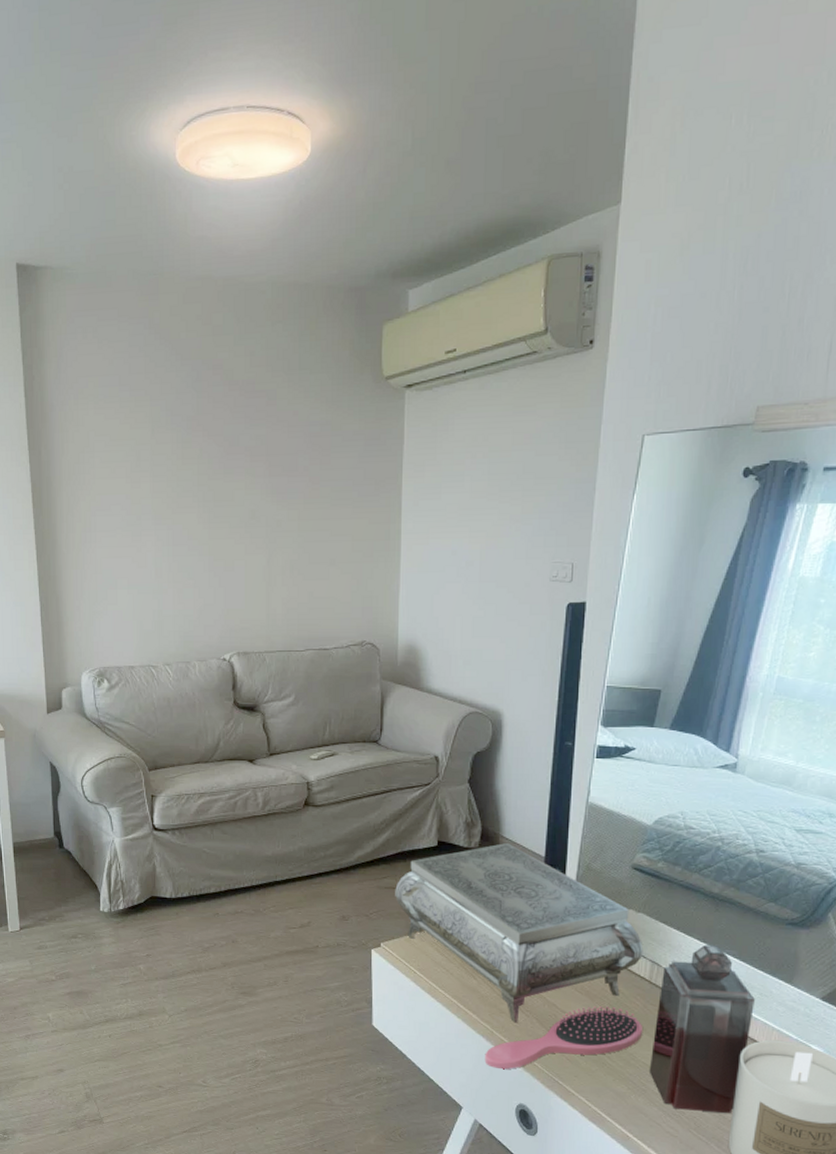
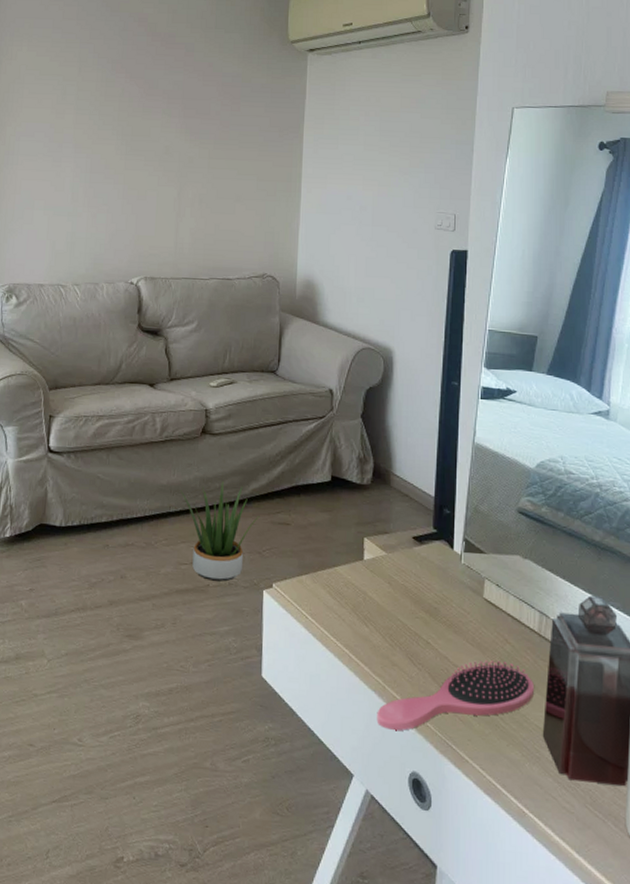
potted plant: none [286,850,366,943] -> present [181,481,260,582]
jewelry box: present [395,843,643,1023] -> none [288,481,532,678]

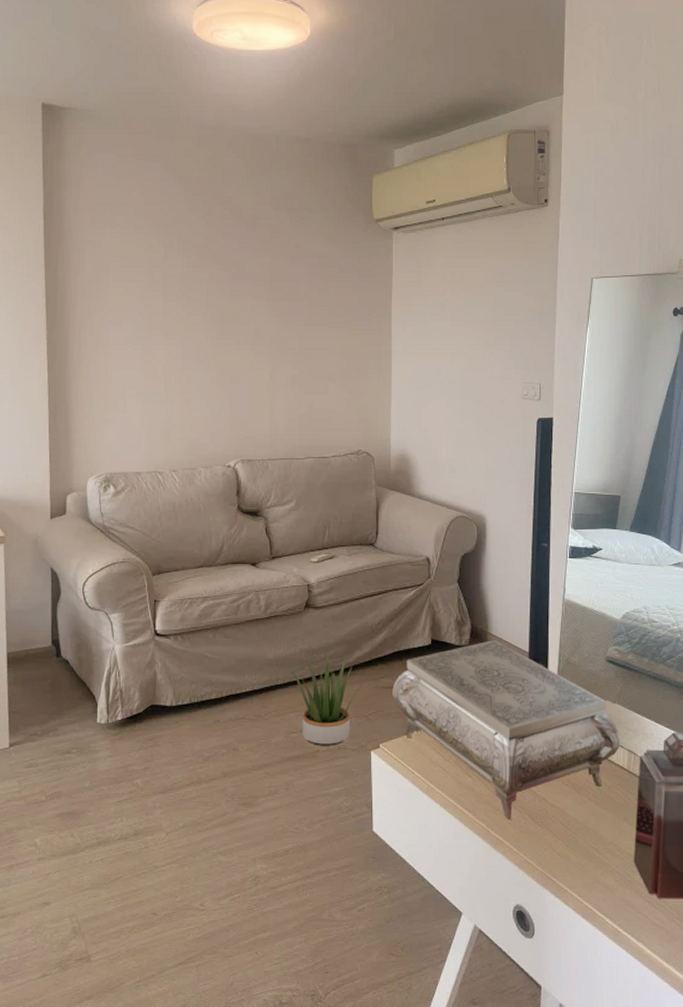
jewelry box: none [288,481,532,678] -> present [392,640,621,820]
hairbrush: present [376,660,535,731] -> none [482,798,626,870]

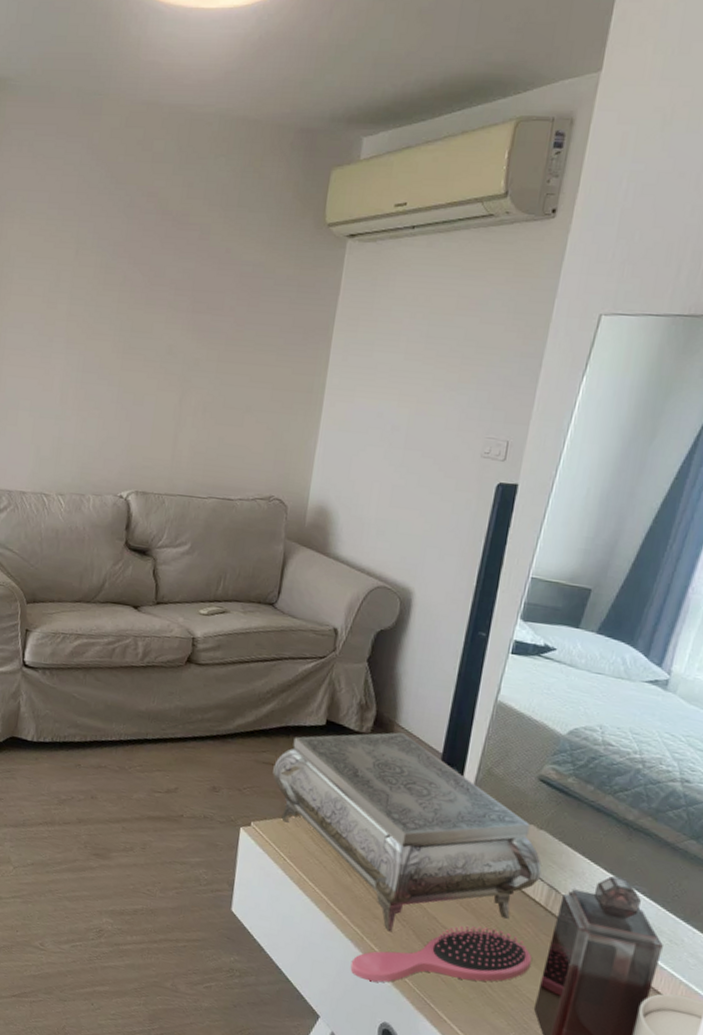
potted plant: present [287,651,365,746] -> none [159,713,243,814]
hairbrush: none [482,798,626,870] -> present [350,925,533,983]

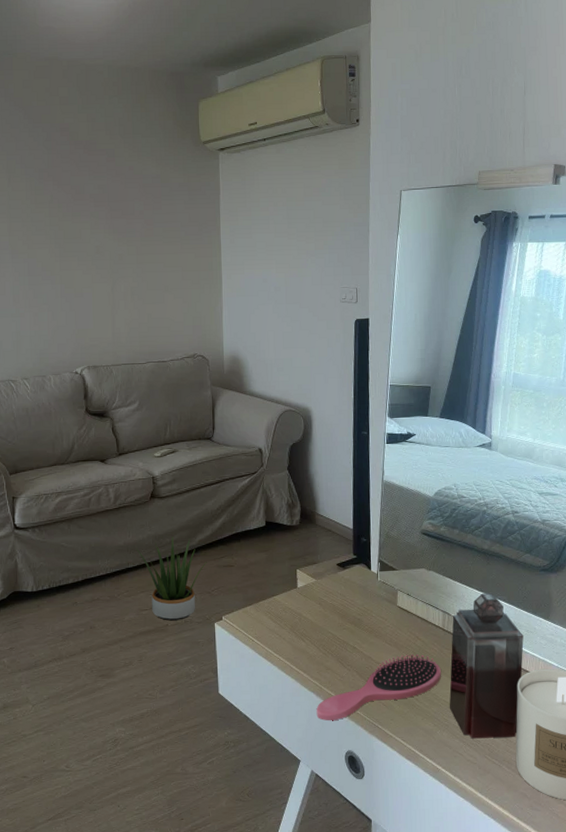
potted plant: none [159,713,243,814] -> present [136,536,207,621]
jewelry box: present [273,732,542,932] -> none [232,520,436,678]

